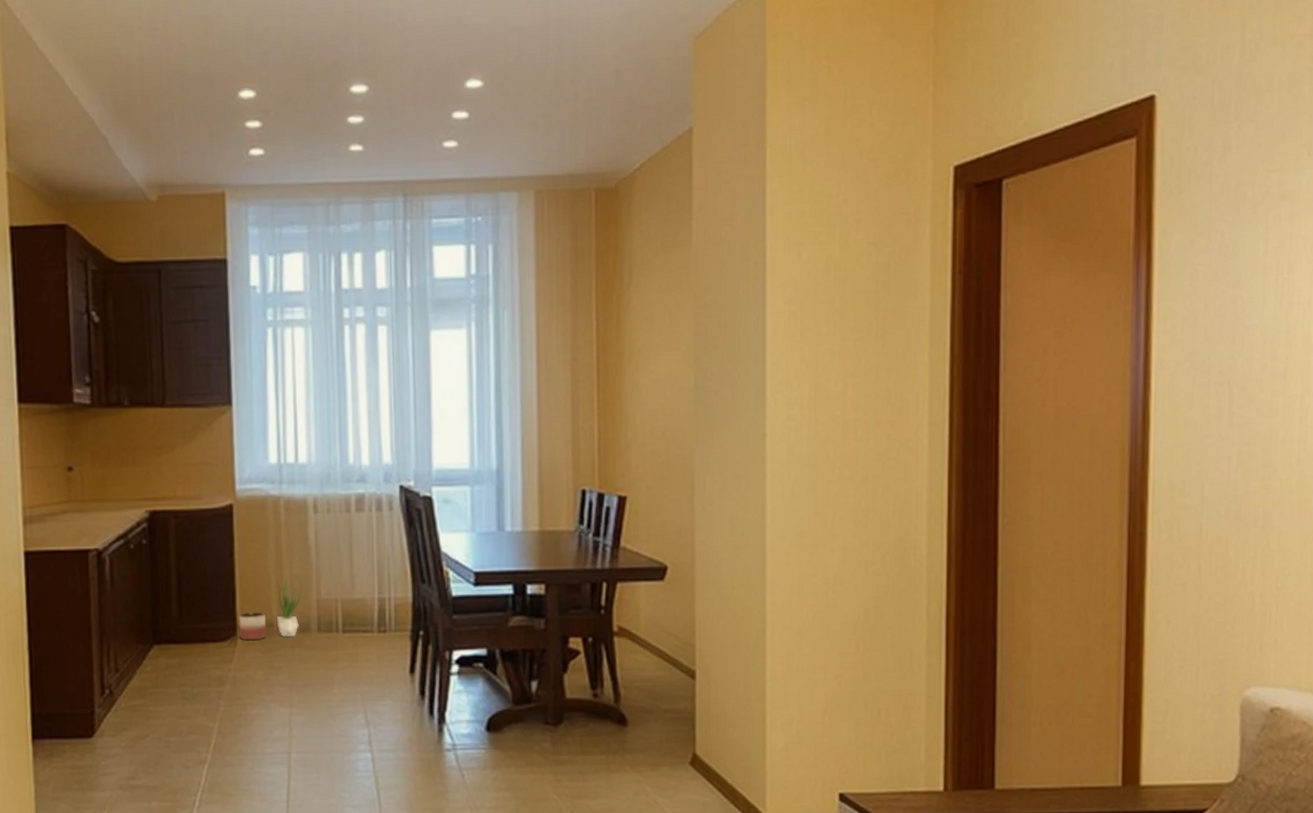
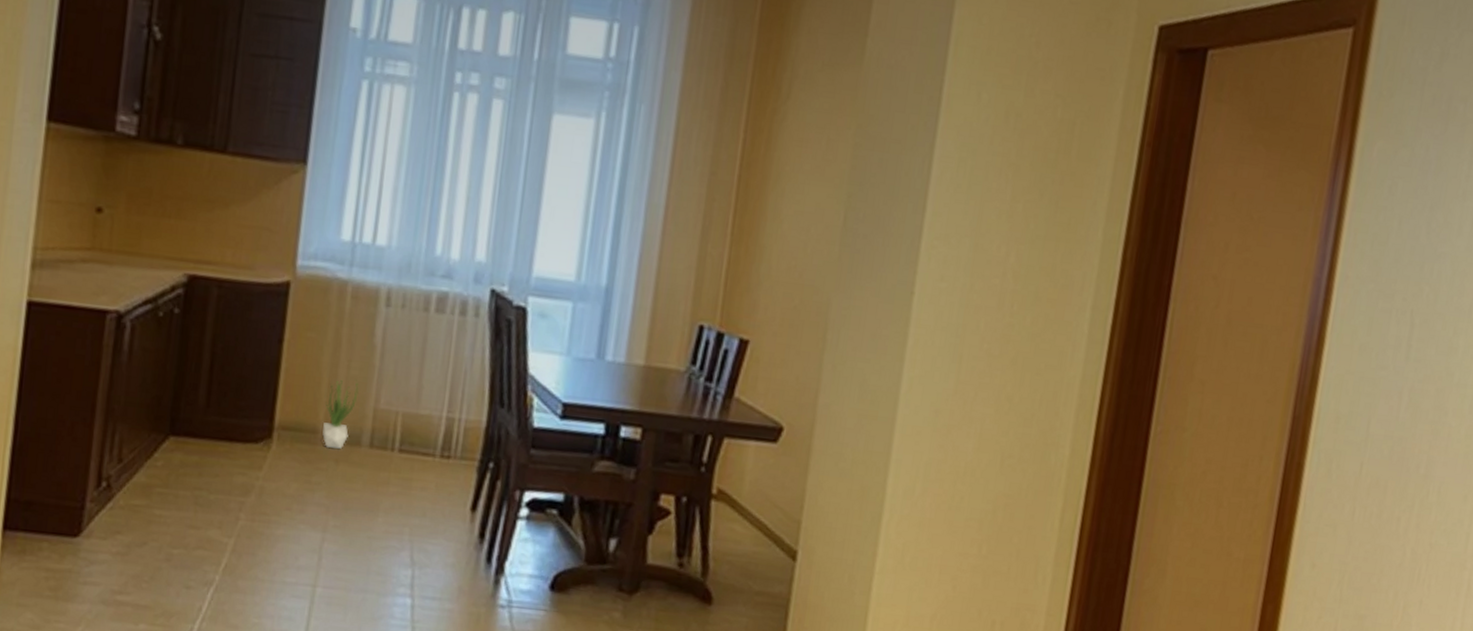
planter: present [238,613,267,641] -> none [275,412,310,448]

